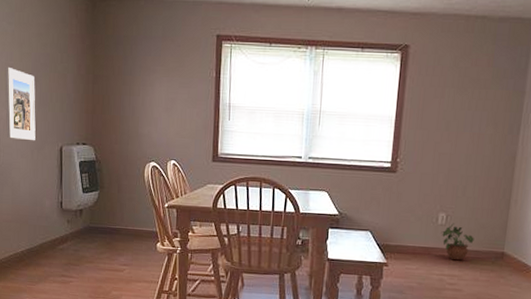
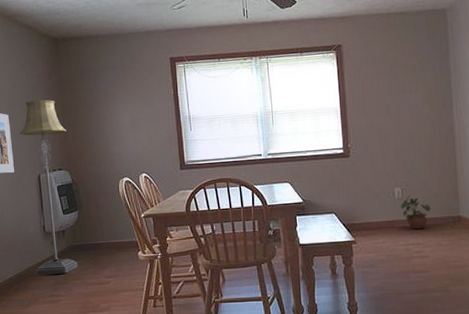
floor lamp: none [44,63,95,255] -> present [19,99,77,275]

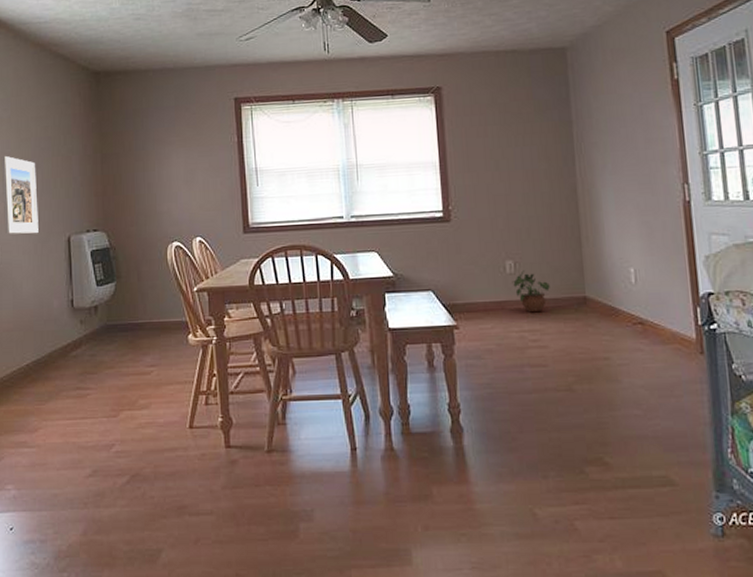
floor lamp: present [19,99,77,275] -> none [47,145,111,362]

